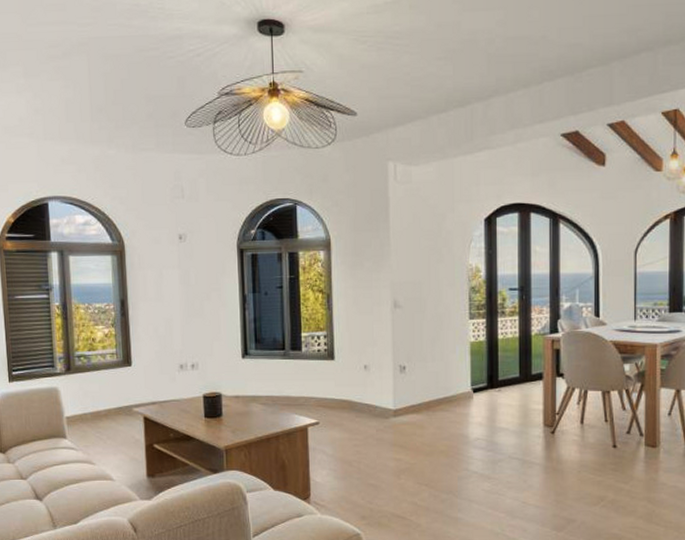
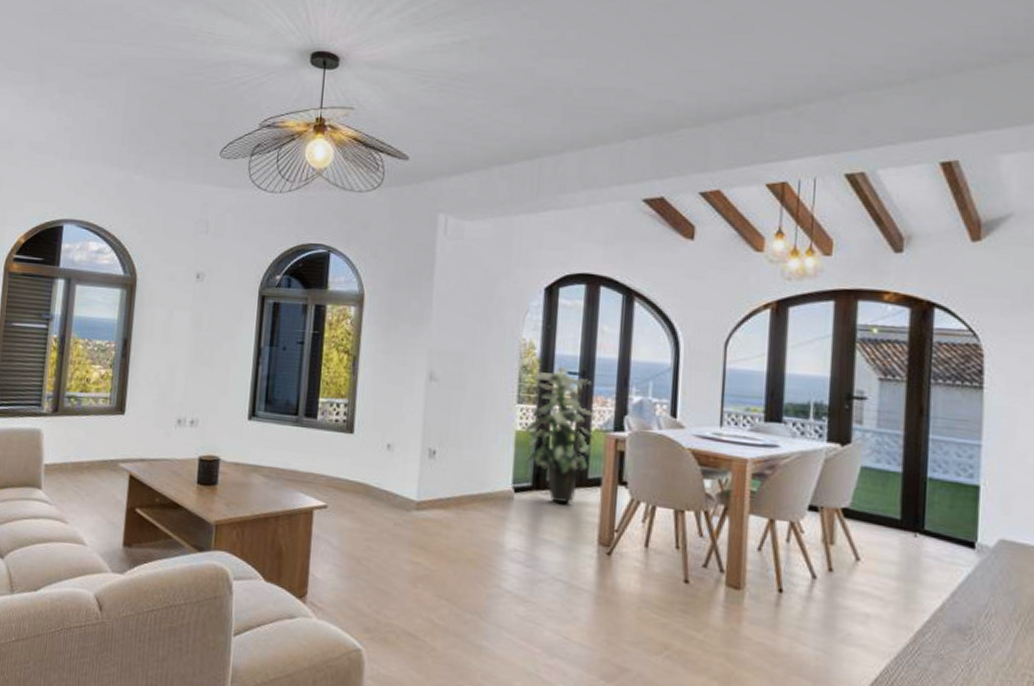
indoor plant: none [478,284,535,397] -> present [525,366,595,503]

